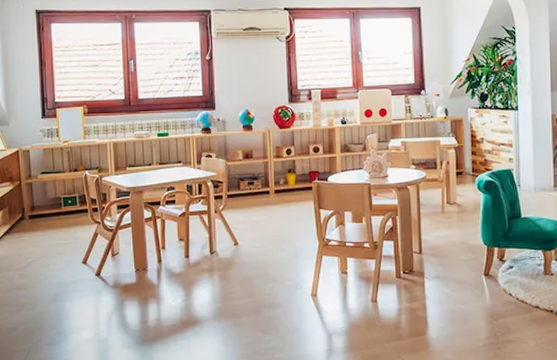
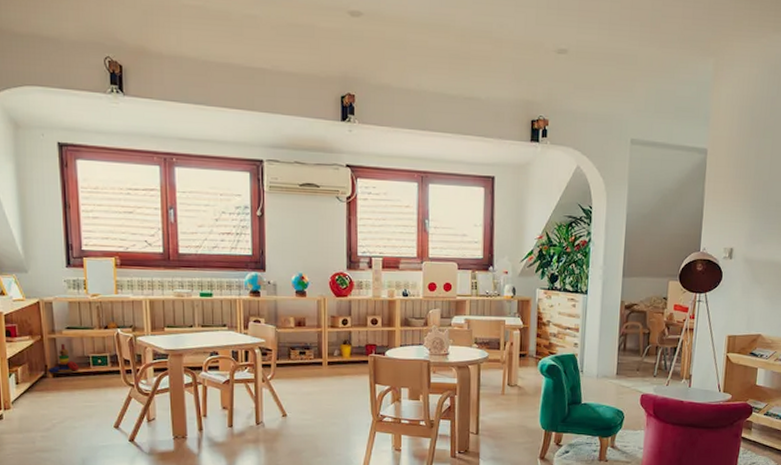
stacking toy: none [25,187,52,215] -> present [48,343,80,373]

